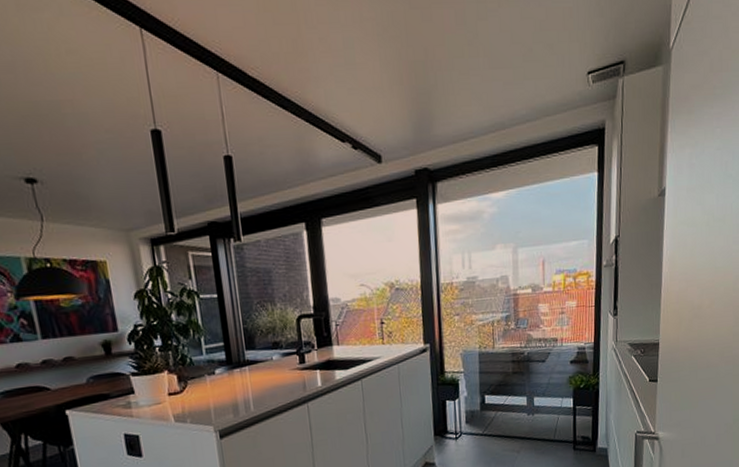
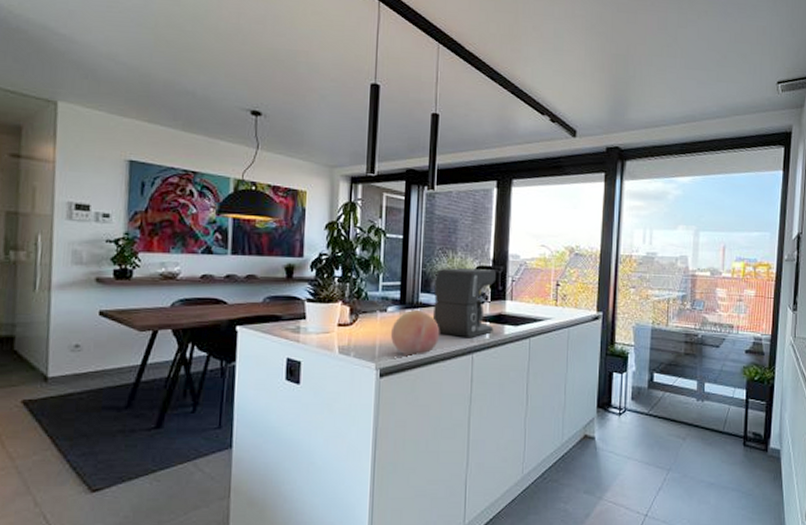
fruit: none [222,367,273,414] -> present [390,309,440,356]
coffee maker: none [258,316,325,389] -> present [432,268,497,339]

